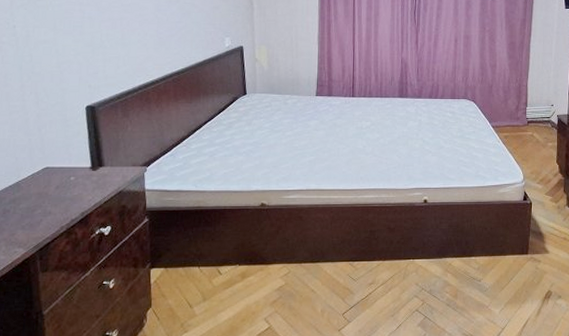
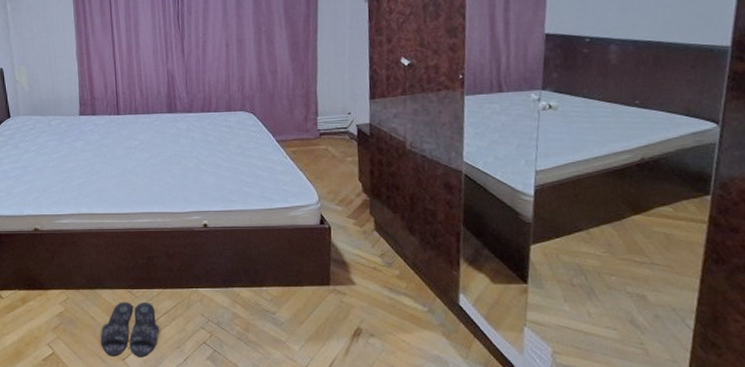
slippers: none [318,274,377,328] -> present [100,302,160,357]

